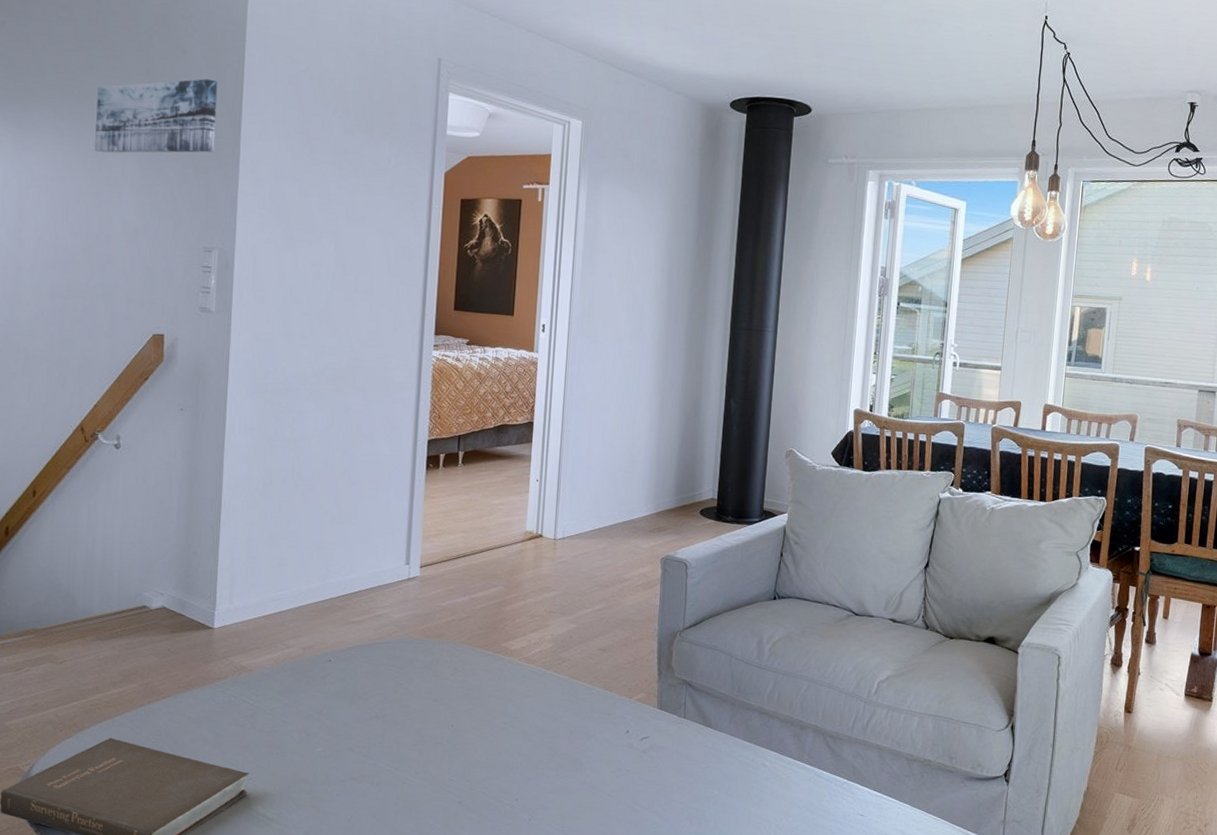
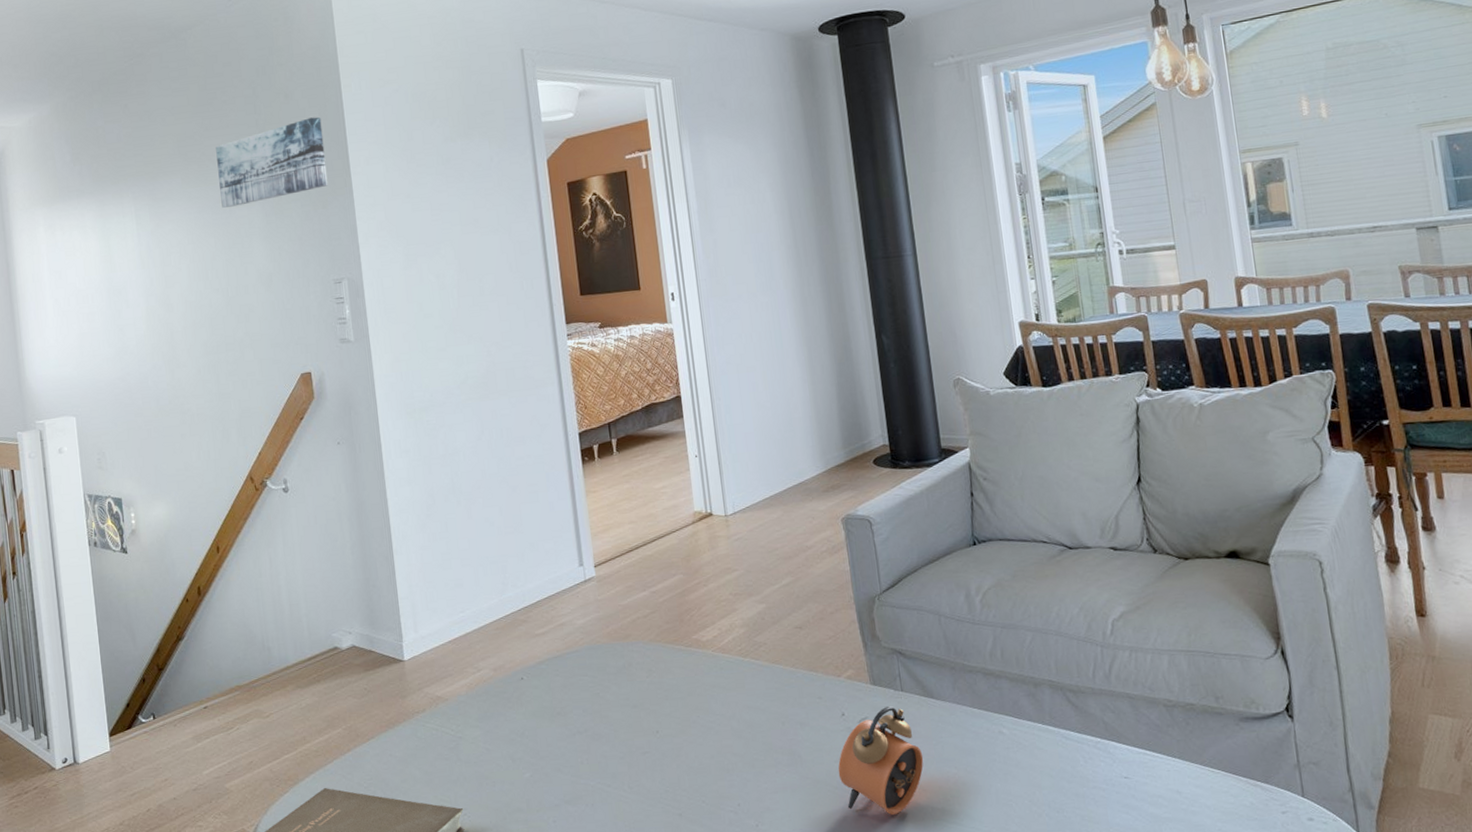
alarm clock: none [612,729,692,824] -> present [838,705,924,815]

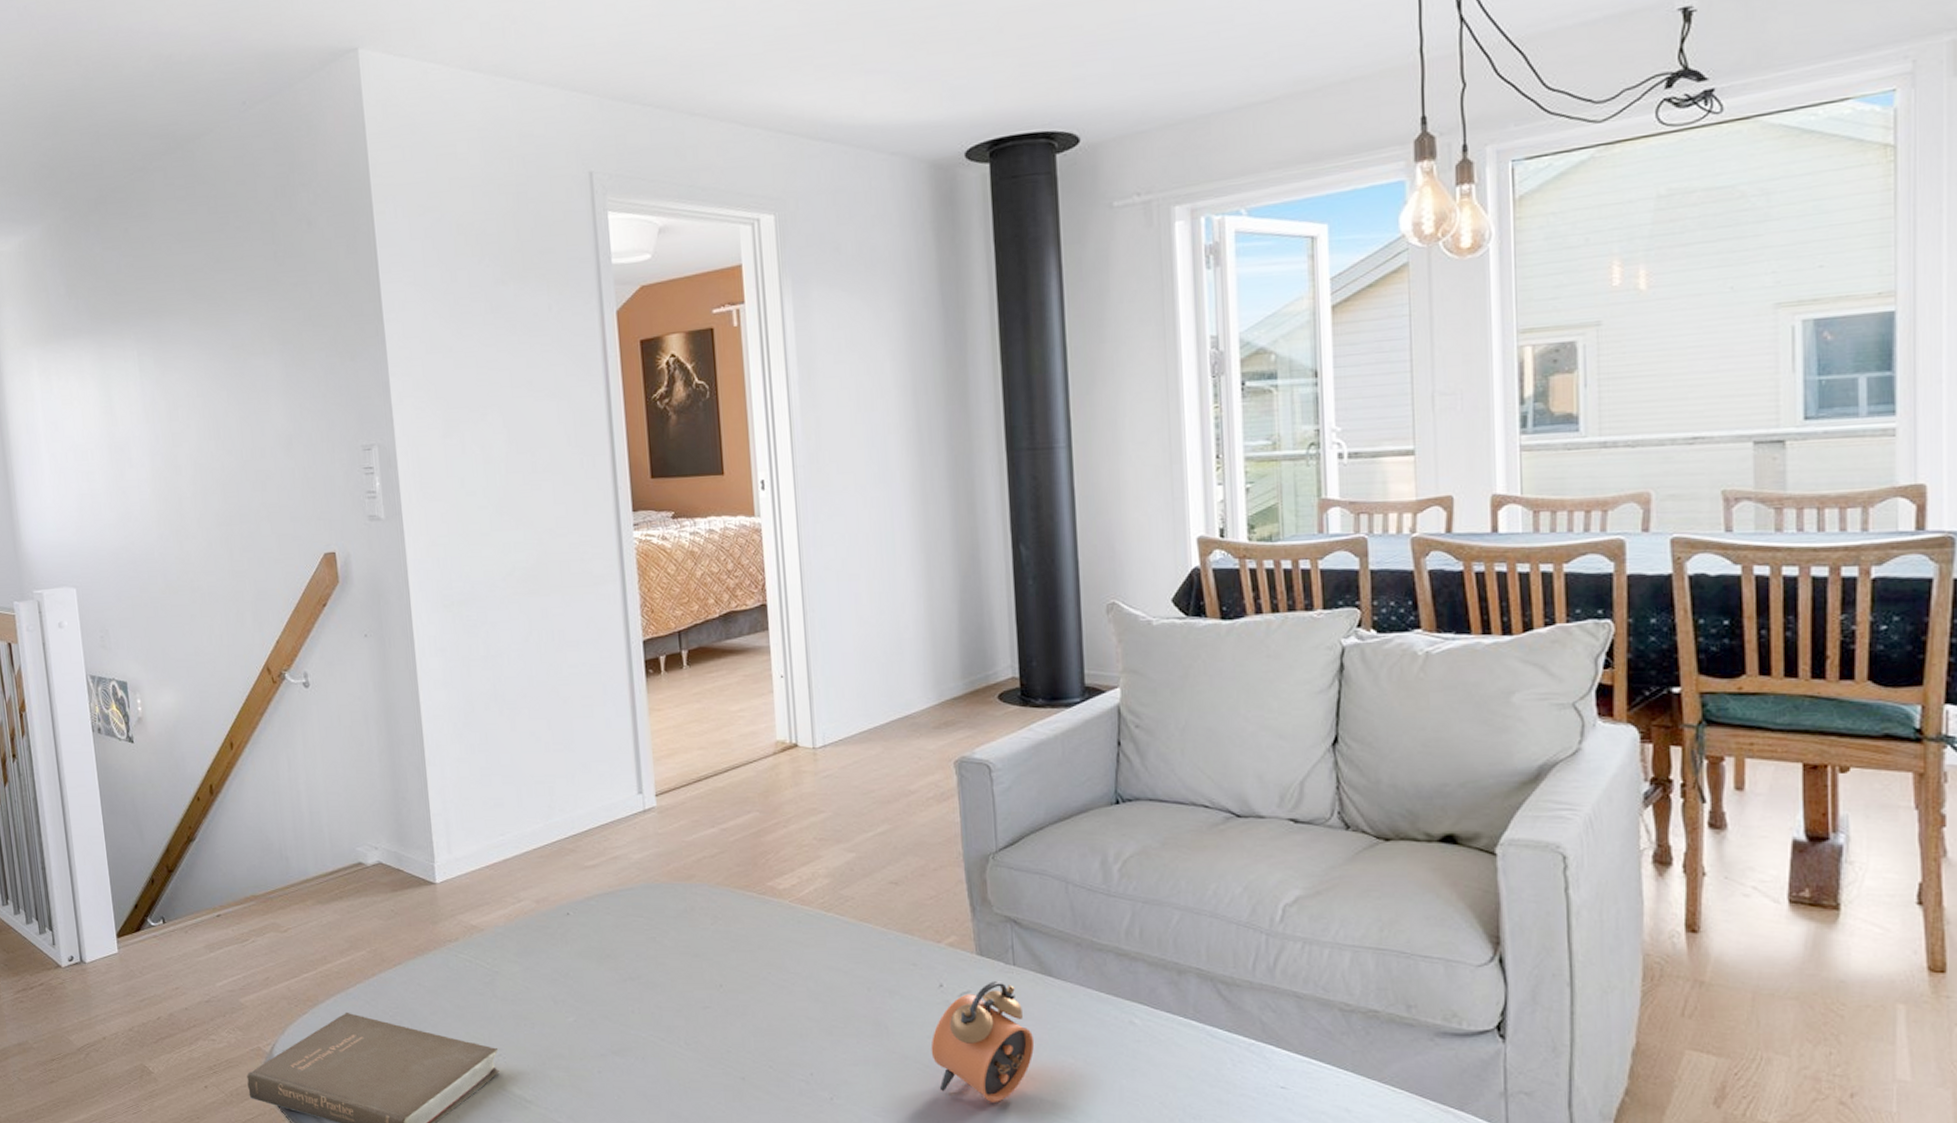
wall art: present [215,117,328,208] -> none [228,249,357,356]

